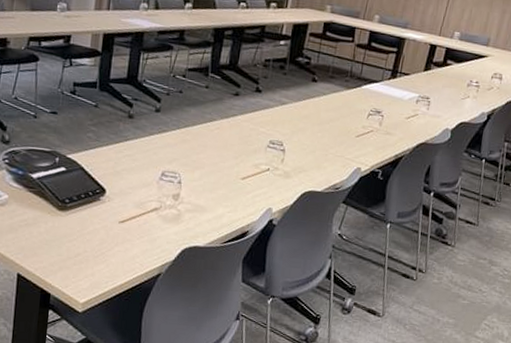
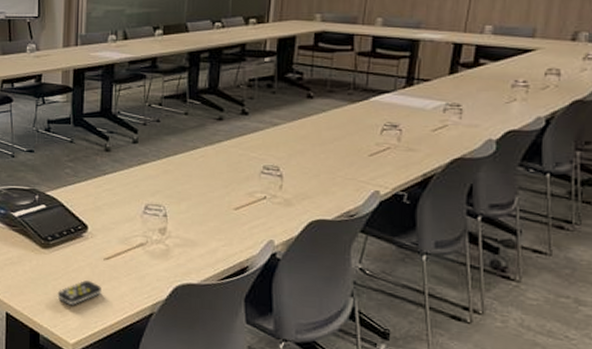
remote control: none [70,243,114,266] -> present [57,281,101,305]

